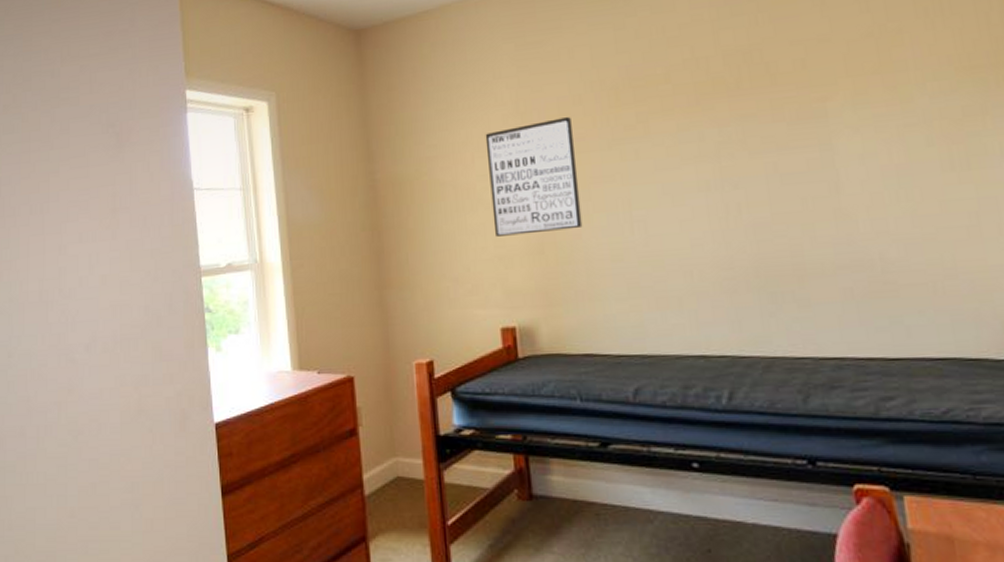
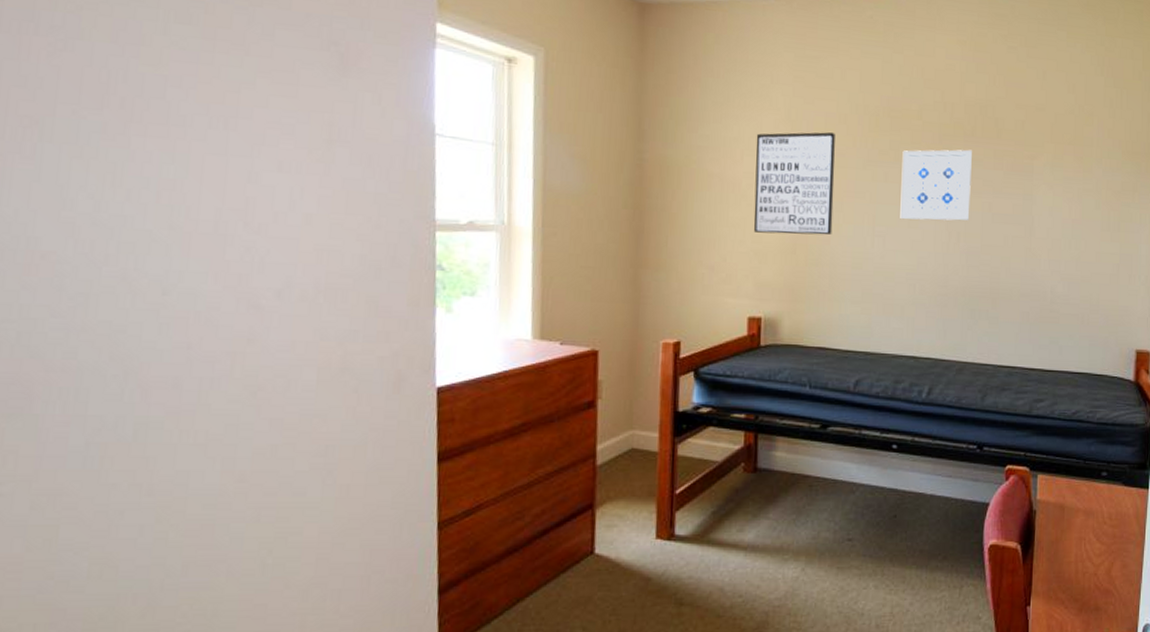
wall art: none [653,104,751,199] -> present [900,149,972,221]

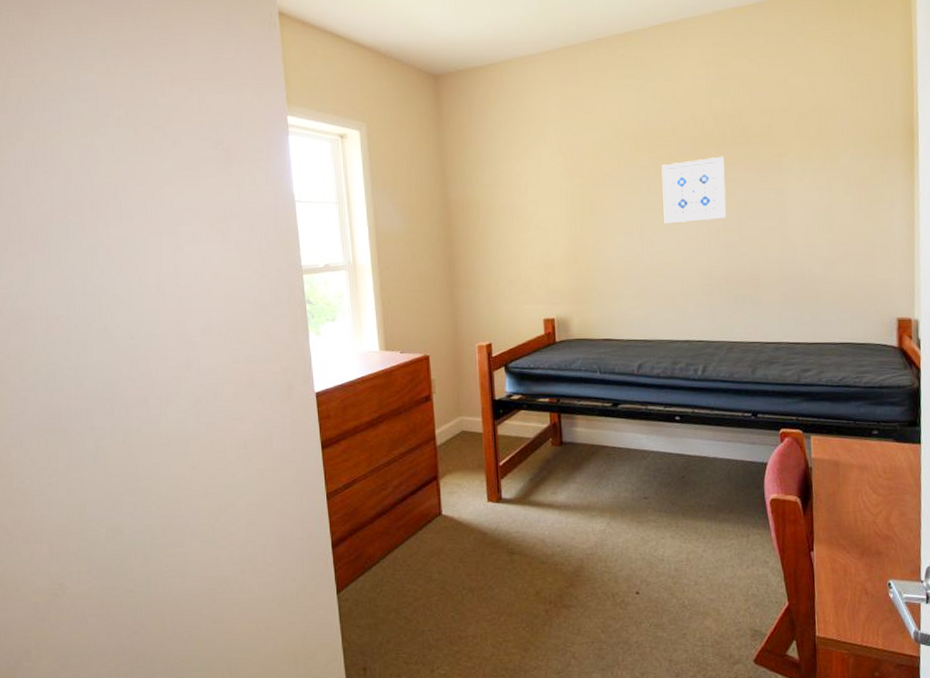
wall art: present [753,132,835,235] -> none [536,158,607,249]

